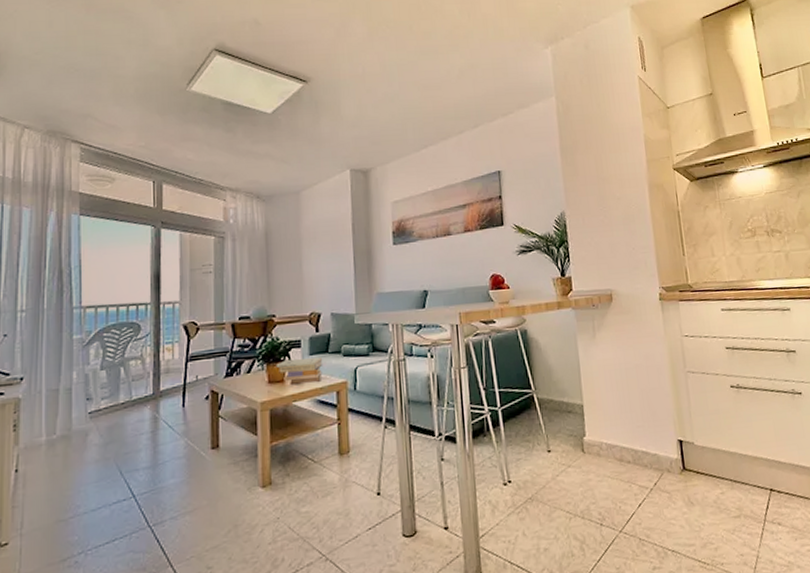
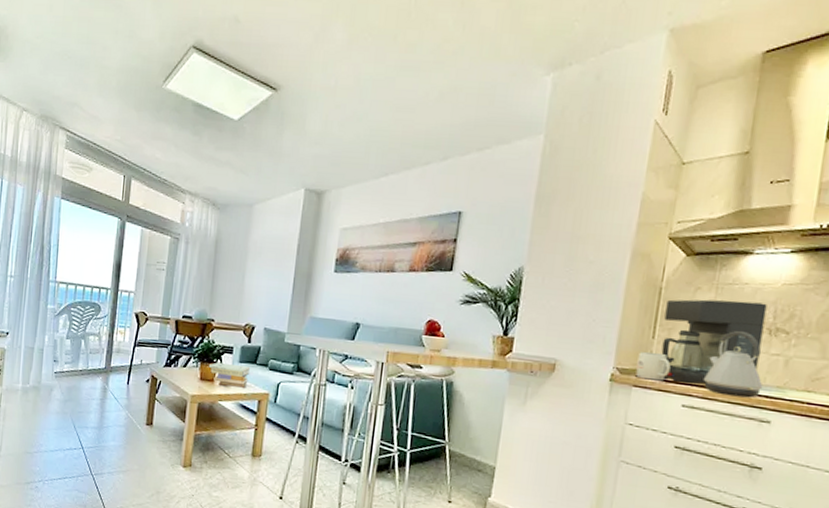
mug: none [676,267,705,293] -> present [635,351,671,381]
coffee maker: none [686,211,768,290] -> present [661,299,767,384]
kettle: none [730,236,776,294] -> present [703,330,763,399]

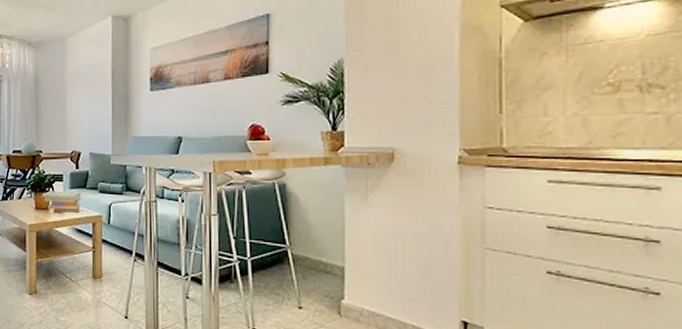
mug: present [635,351,671,381] -> none [485,127,527,158]
coffee maker: present [661,299,767,384] -> none [510,59,633,157]
kettle: present [703,330,763,399] -> none [568,92,644,165]

